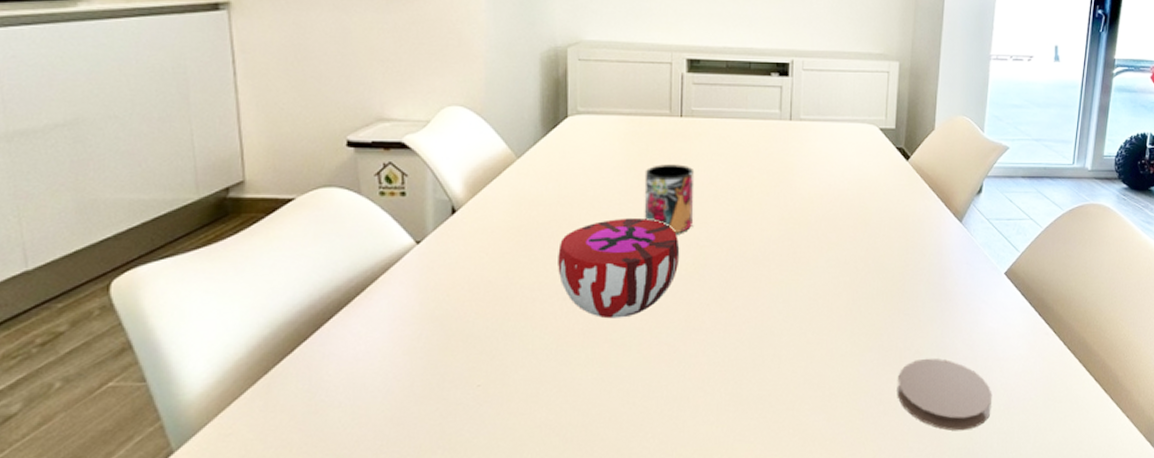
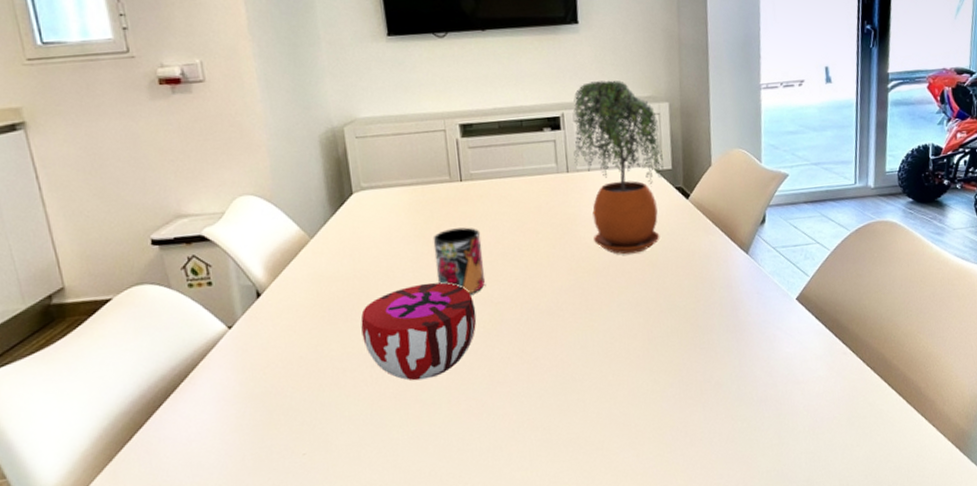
potted plant: none [799,32,887,210] -> present [573,80,664,255]
coaster: present [897,358,992,431] -> none [701,387,796,455]

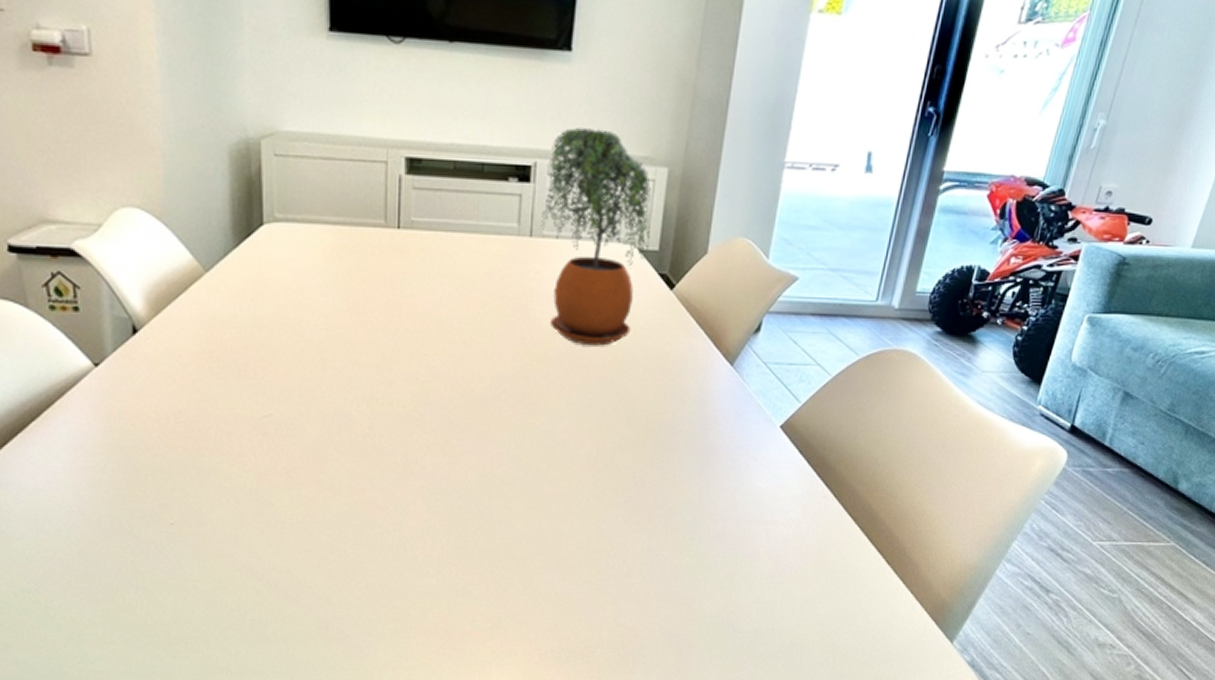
decorative bowl: present [360,282,477,381] -> none [256,345,397,458]
mug: present [432,227,485,294] -> none [354,285,414,365]

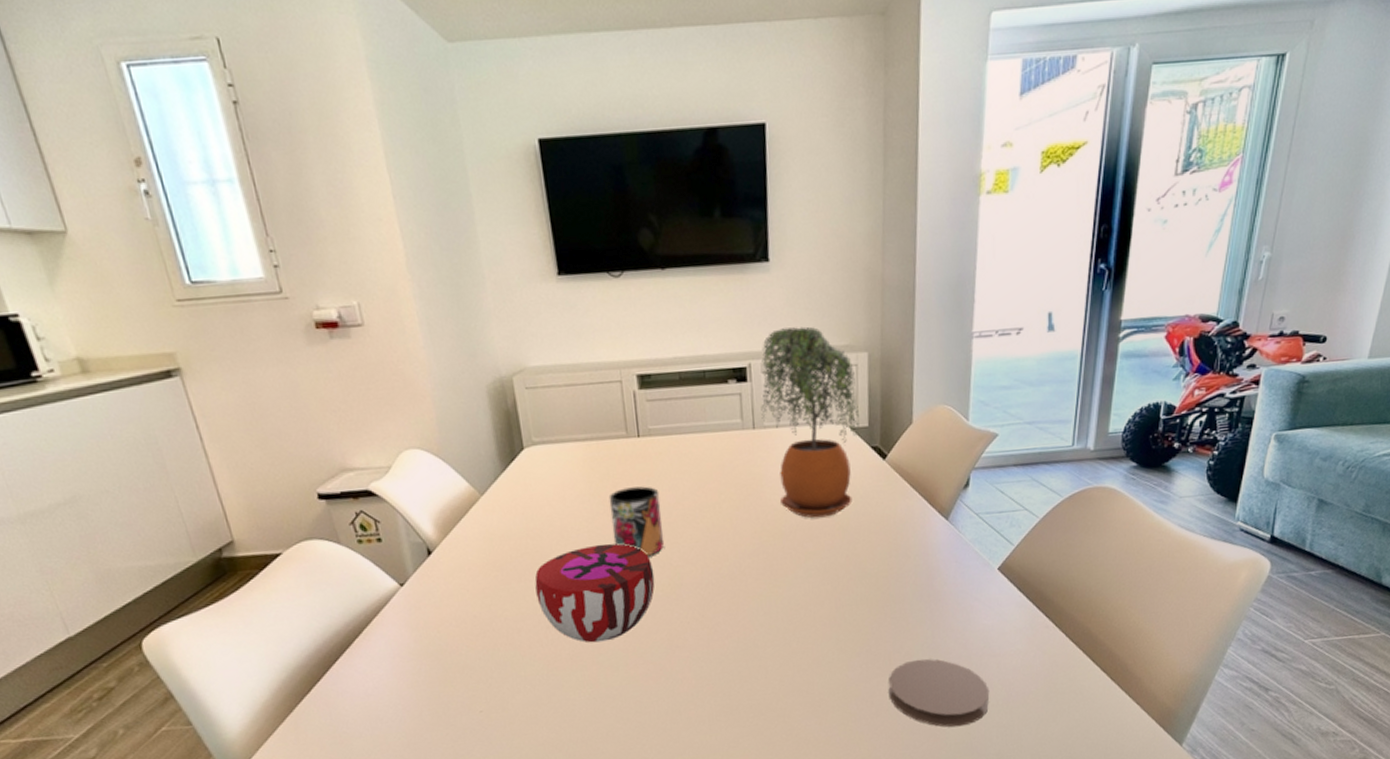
decorative bowl: none [256,345,397,458] -> present [534,543,655,643]
mug: none [354,285,414,365] -> present [608,486,664,556]
coaster: none [644,517,755,598] -> present [888,659,990,727]

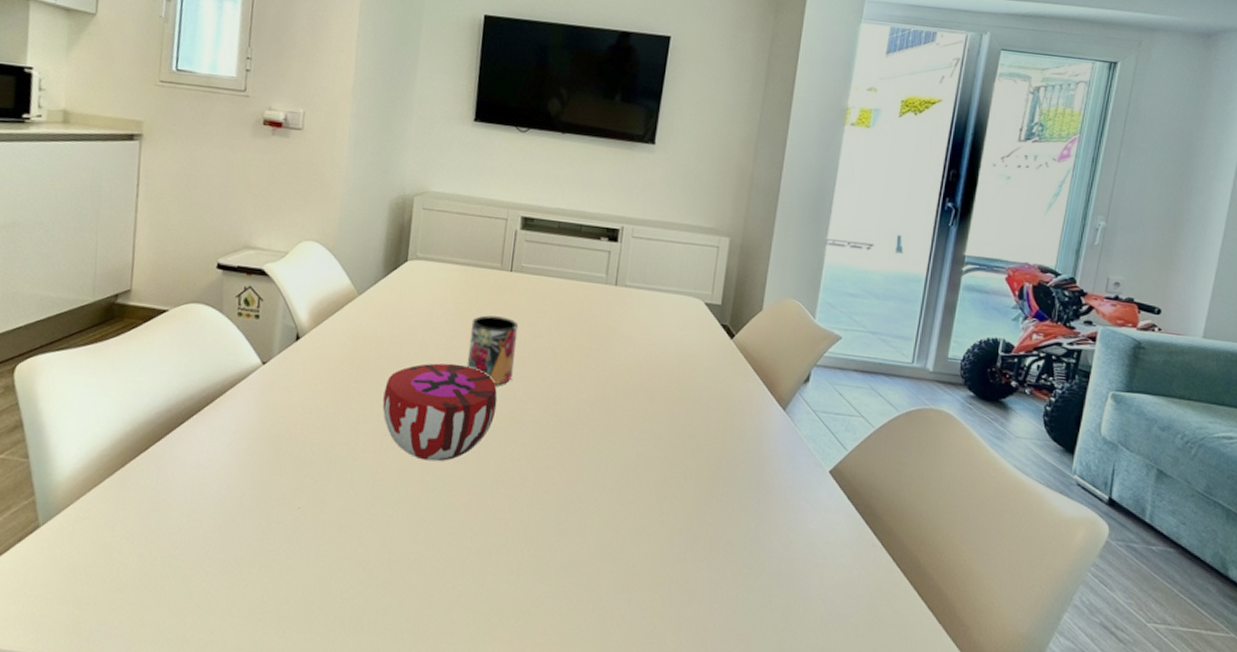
potted plant: present [761,326,860,518] -> none [625,202,715,383]
coaster: present [888,659,990,727] -> none [704,551,809,639]

